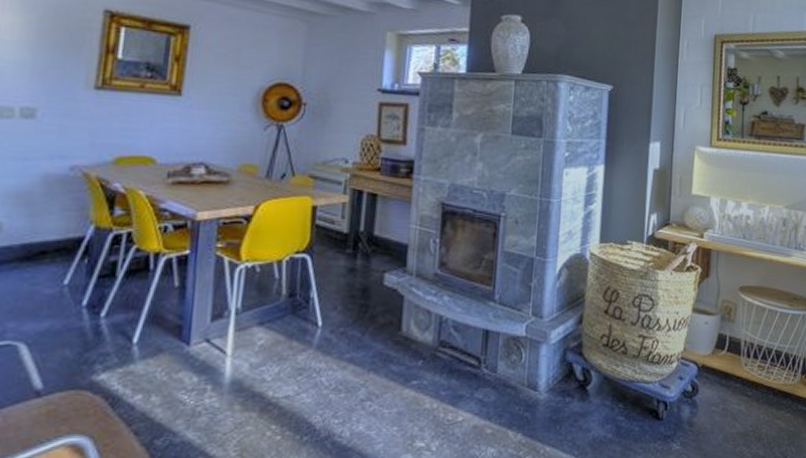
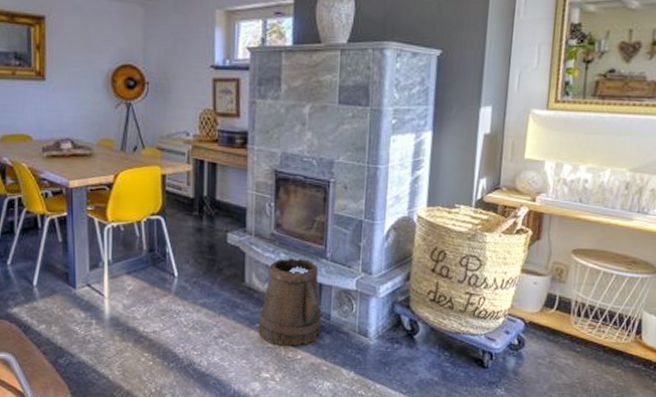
bucket: none [414,301,487,406] -> present [258,258,322,346]

